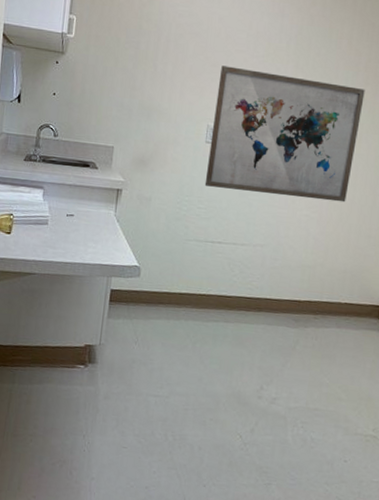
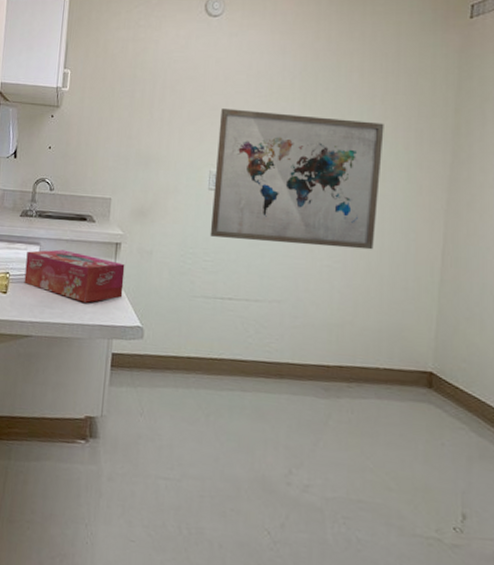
tissue box: none [28,193,125,244] -> present [24,249,125,303]

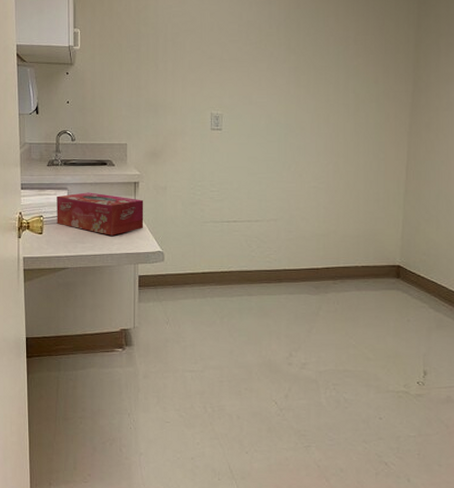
wall art: present [210,108,384,250] -> none [214,56,357,171]

